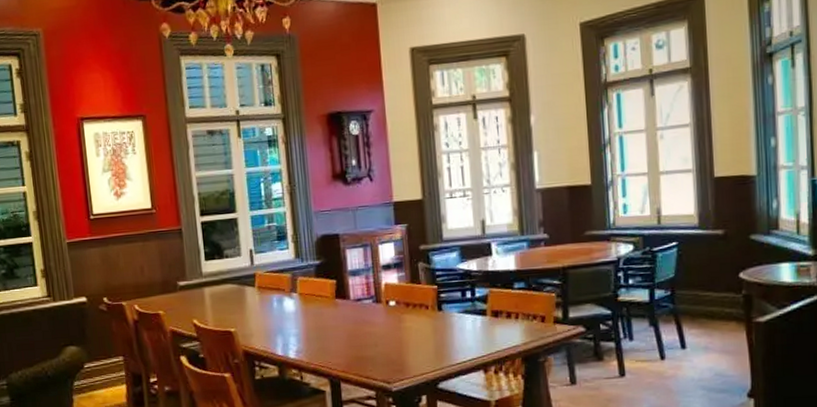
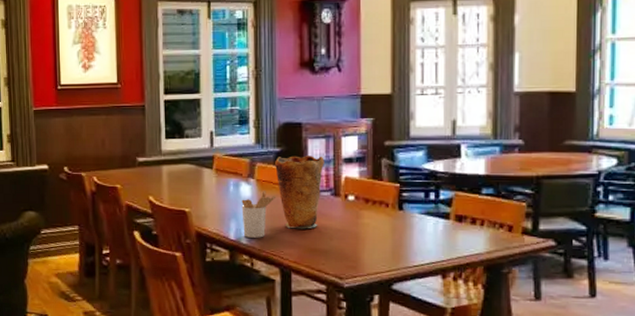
utensil holder: none [286,304,319,352] -> present [241,191,275,238]
vase: none [316,265,364,339] -> present [275,156,324,229]

